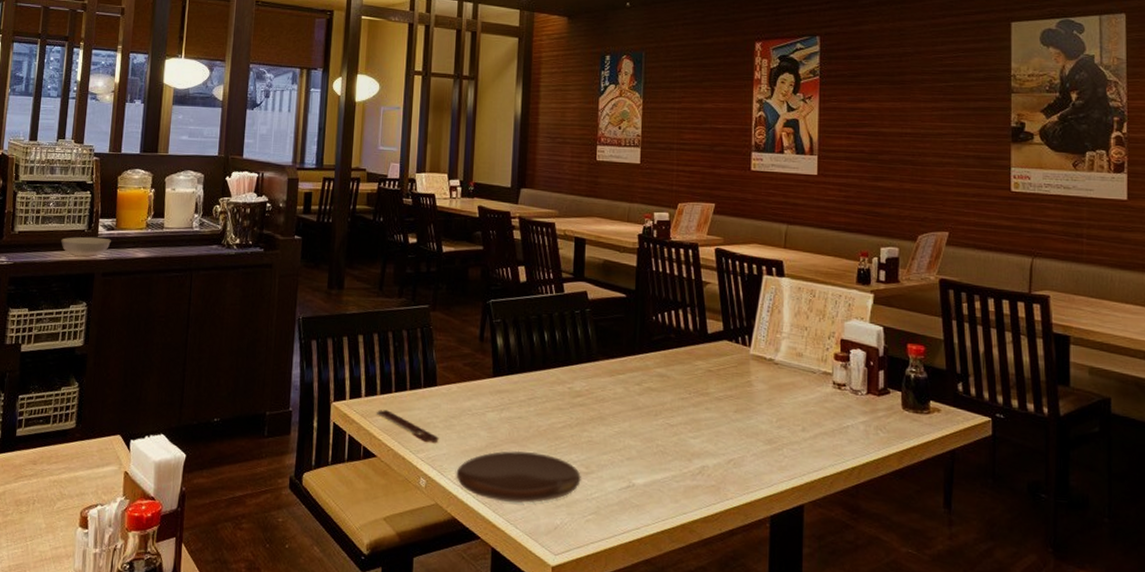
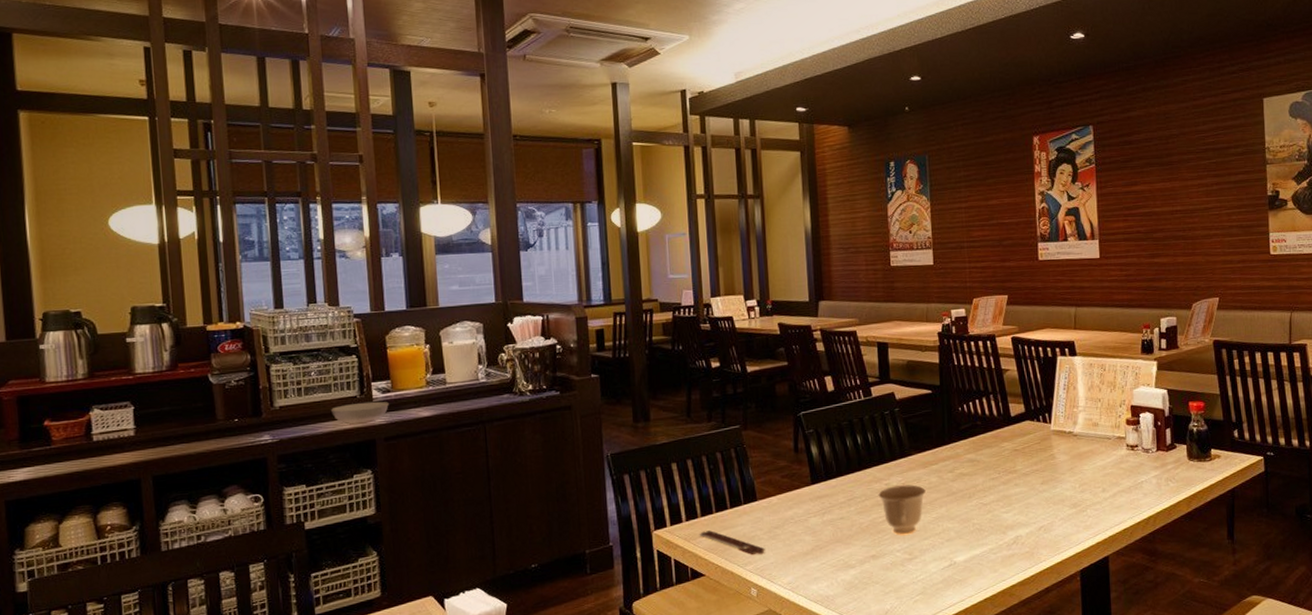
plate: present [456,450,581,504] -> none [785,547,906,598]
teacup: none [559,391,610,445] -> present [878,485,926,534]

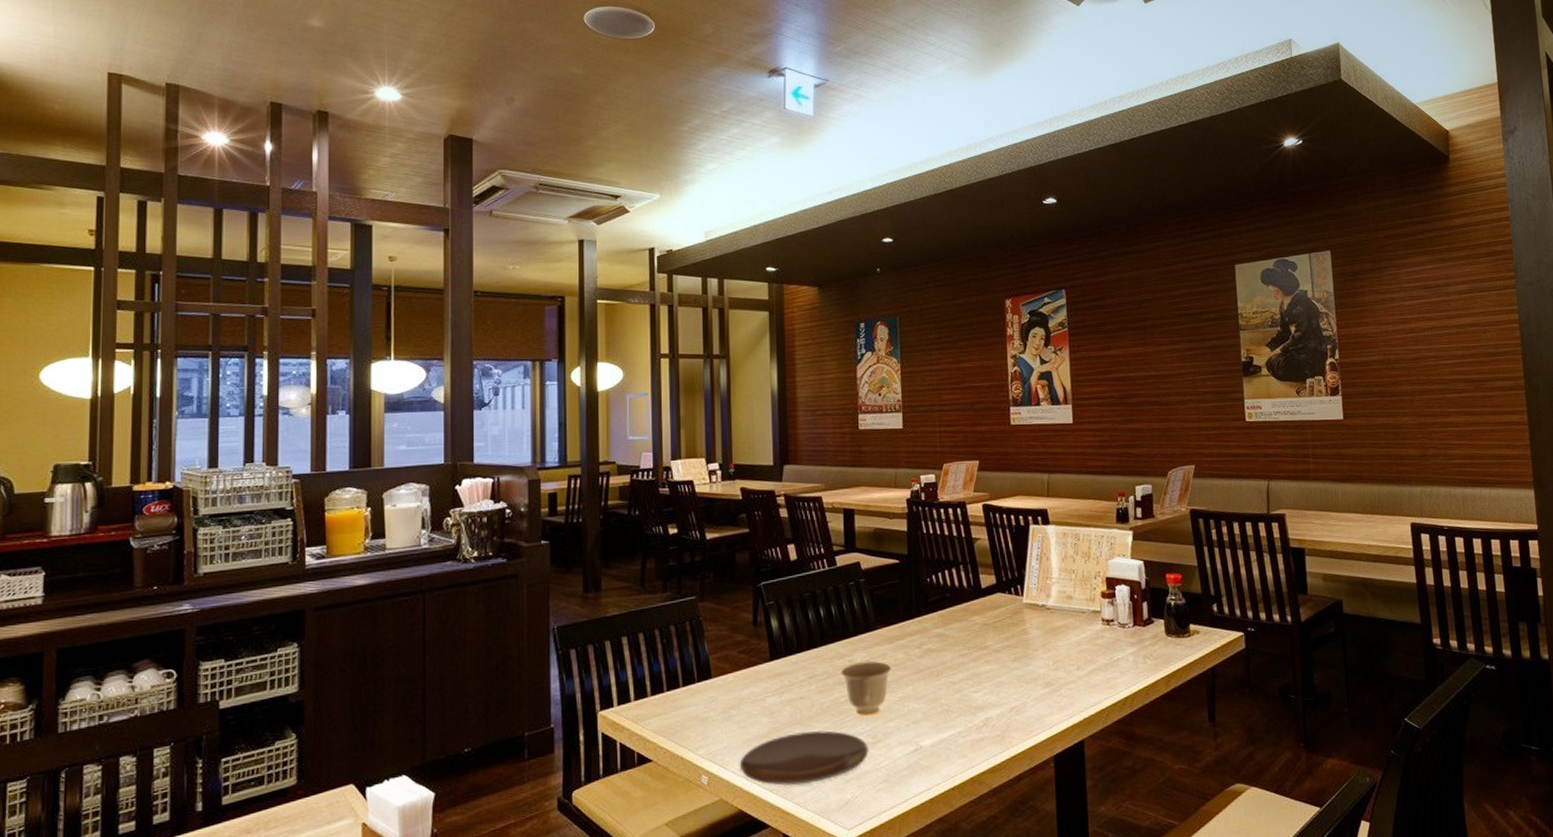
bowl: present [330,401,389,426] -> none [258,568,322,594]
chopsticks: present [700,530,765,554] -> none [649,711,718,738]
plate: none [785,547,906,598] -> present [739,730,869,787]

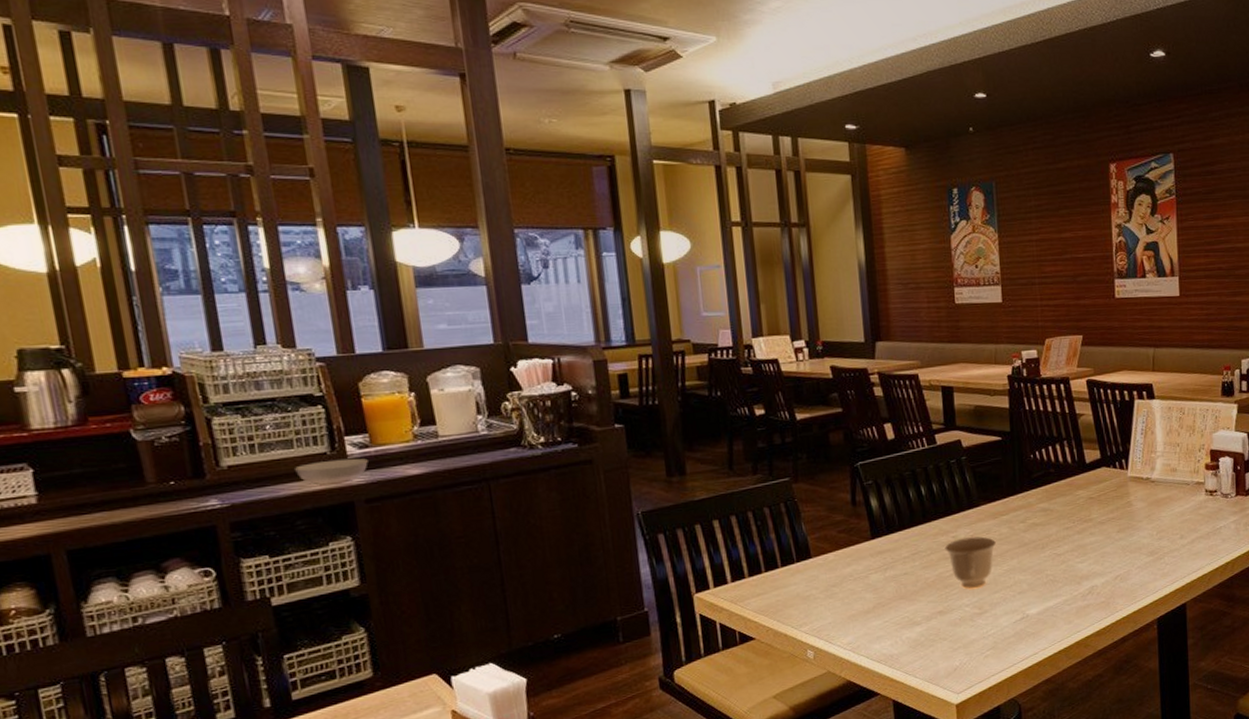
bowl: none [258,568,322,594] -> present [293,458,368,486]
plate: present [739,730,869,787] -> none [845,603,976,657]

